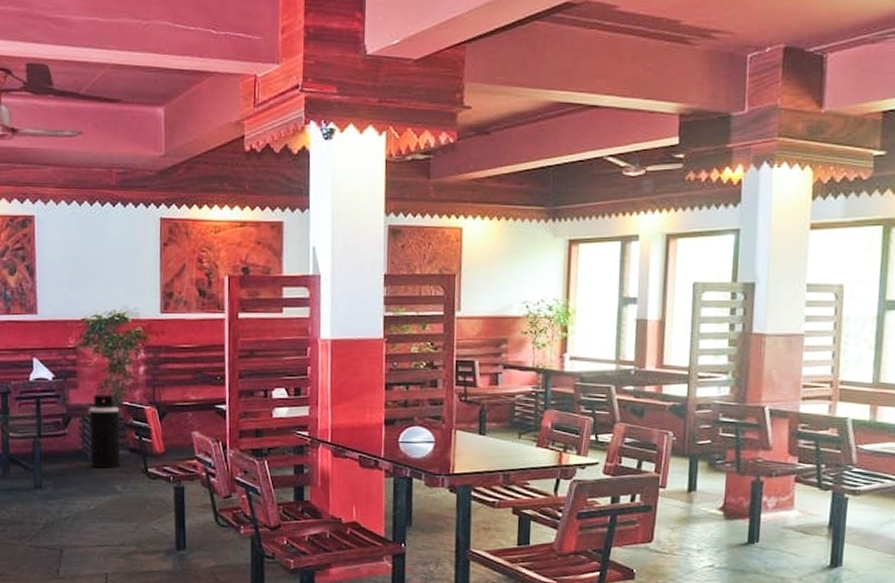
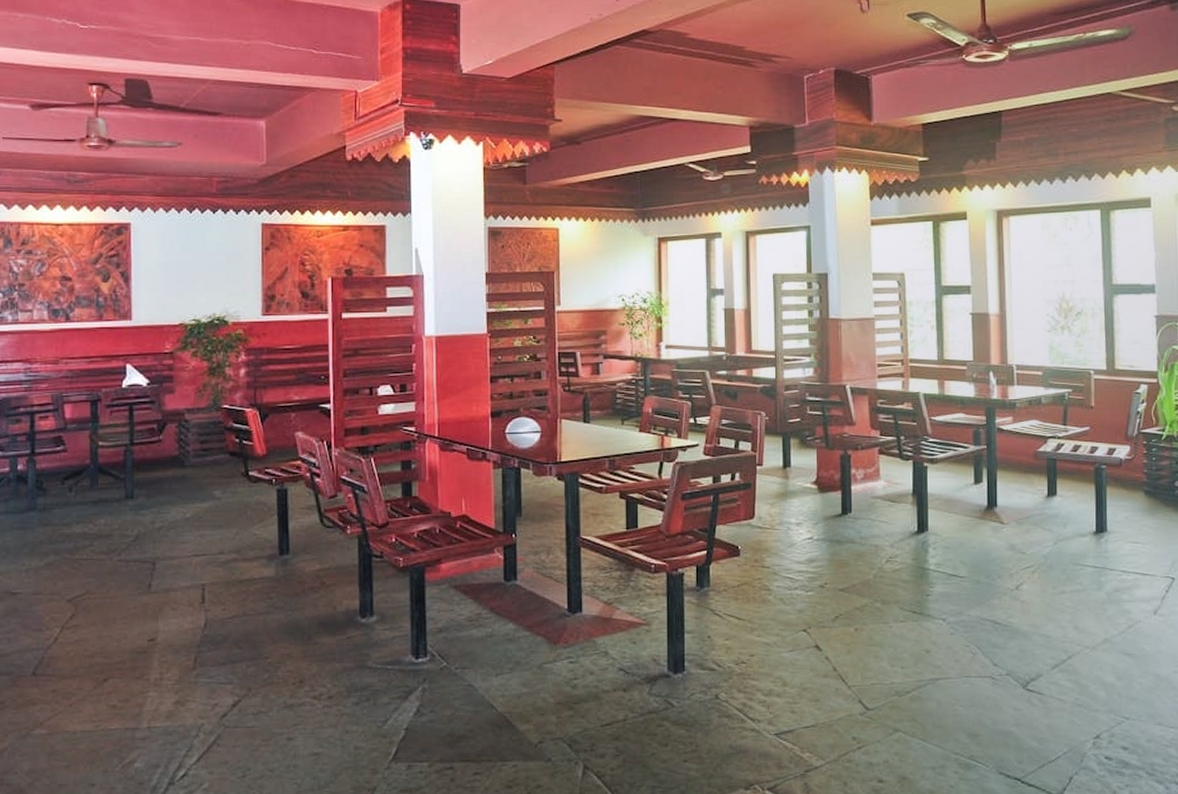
trash can: present [89,393,121,469] -> none [186,397,220,475]

